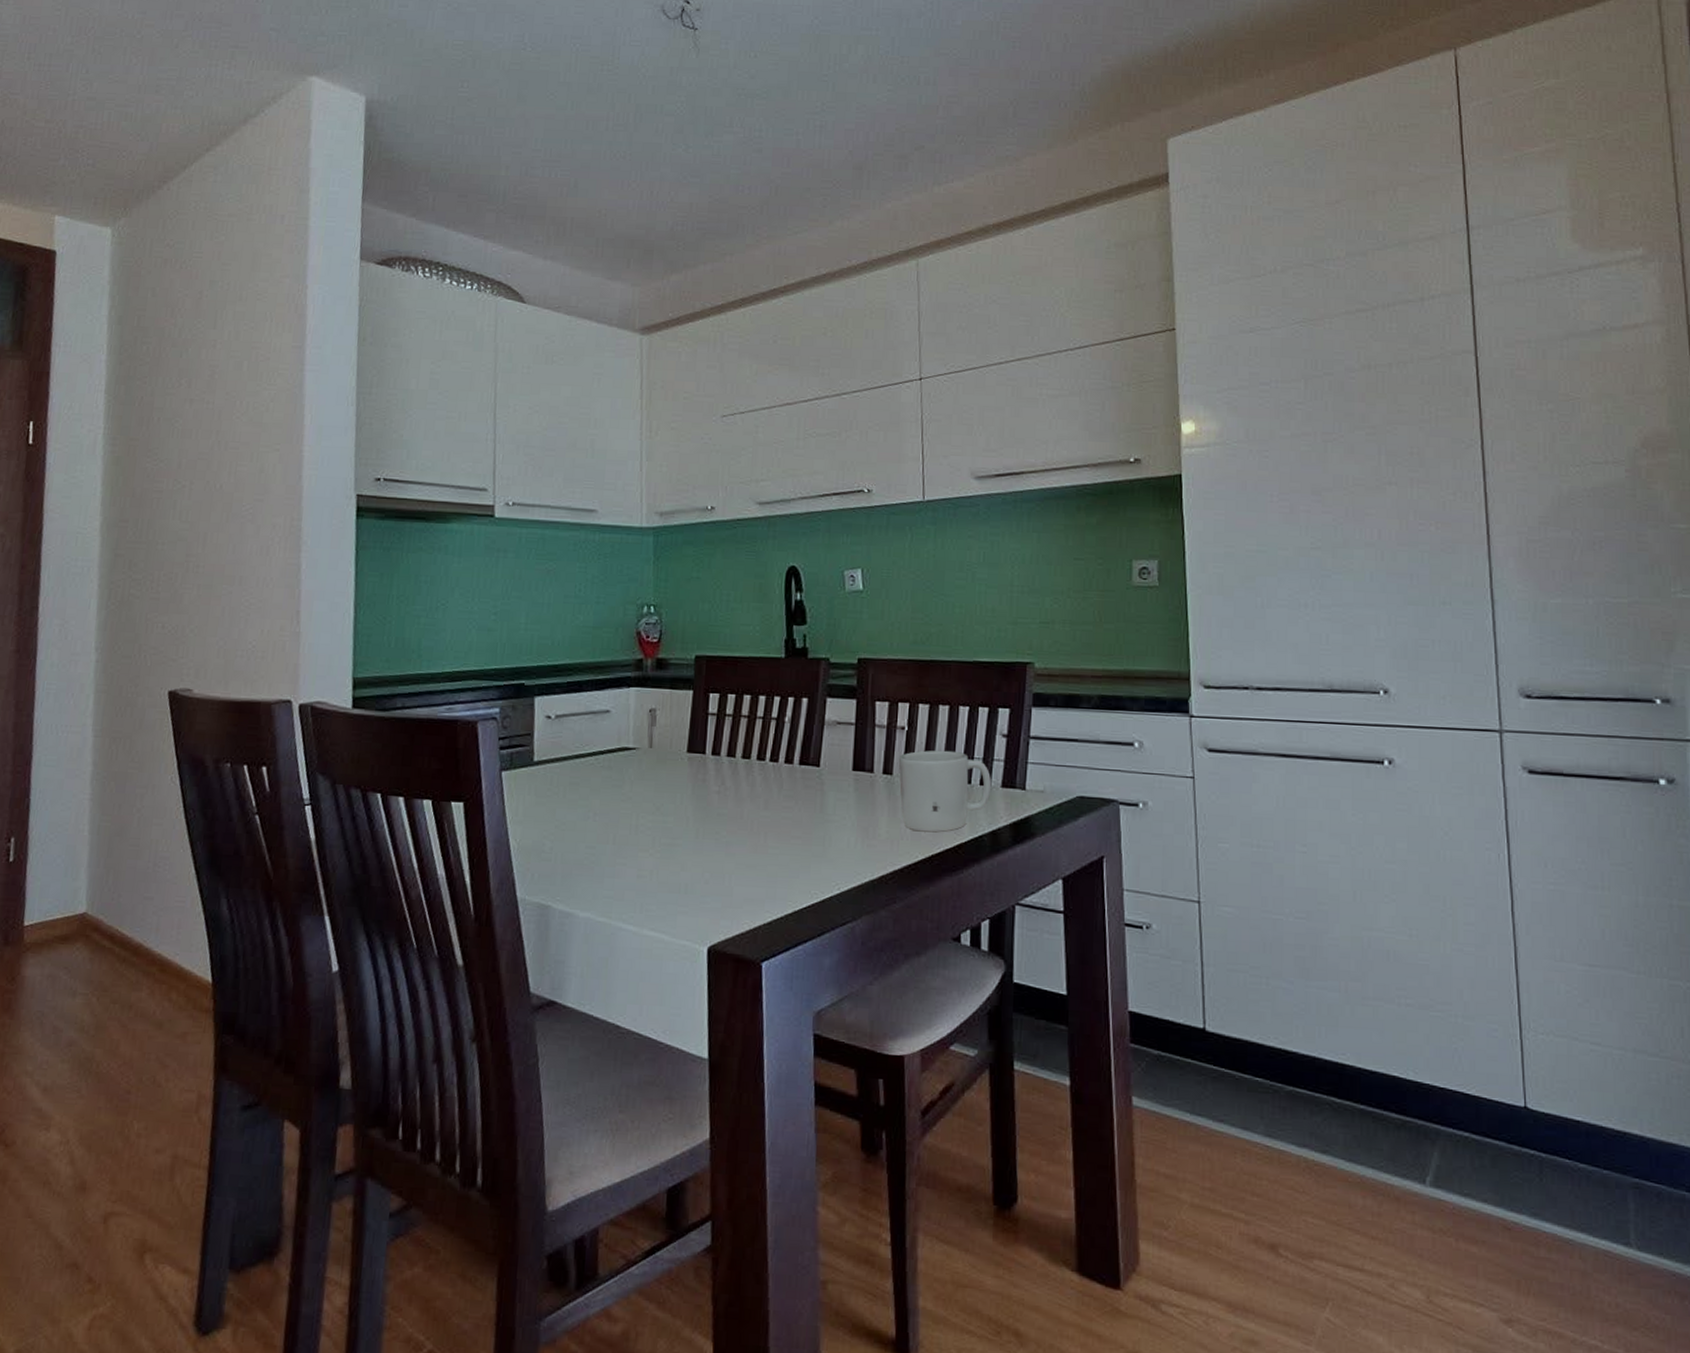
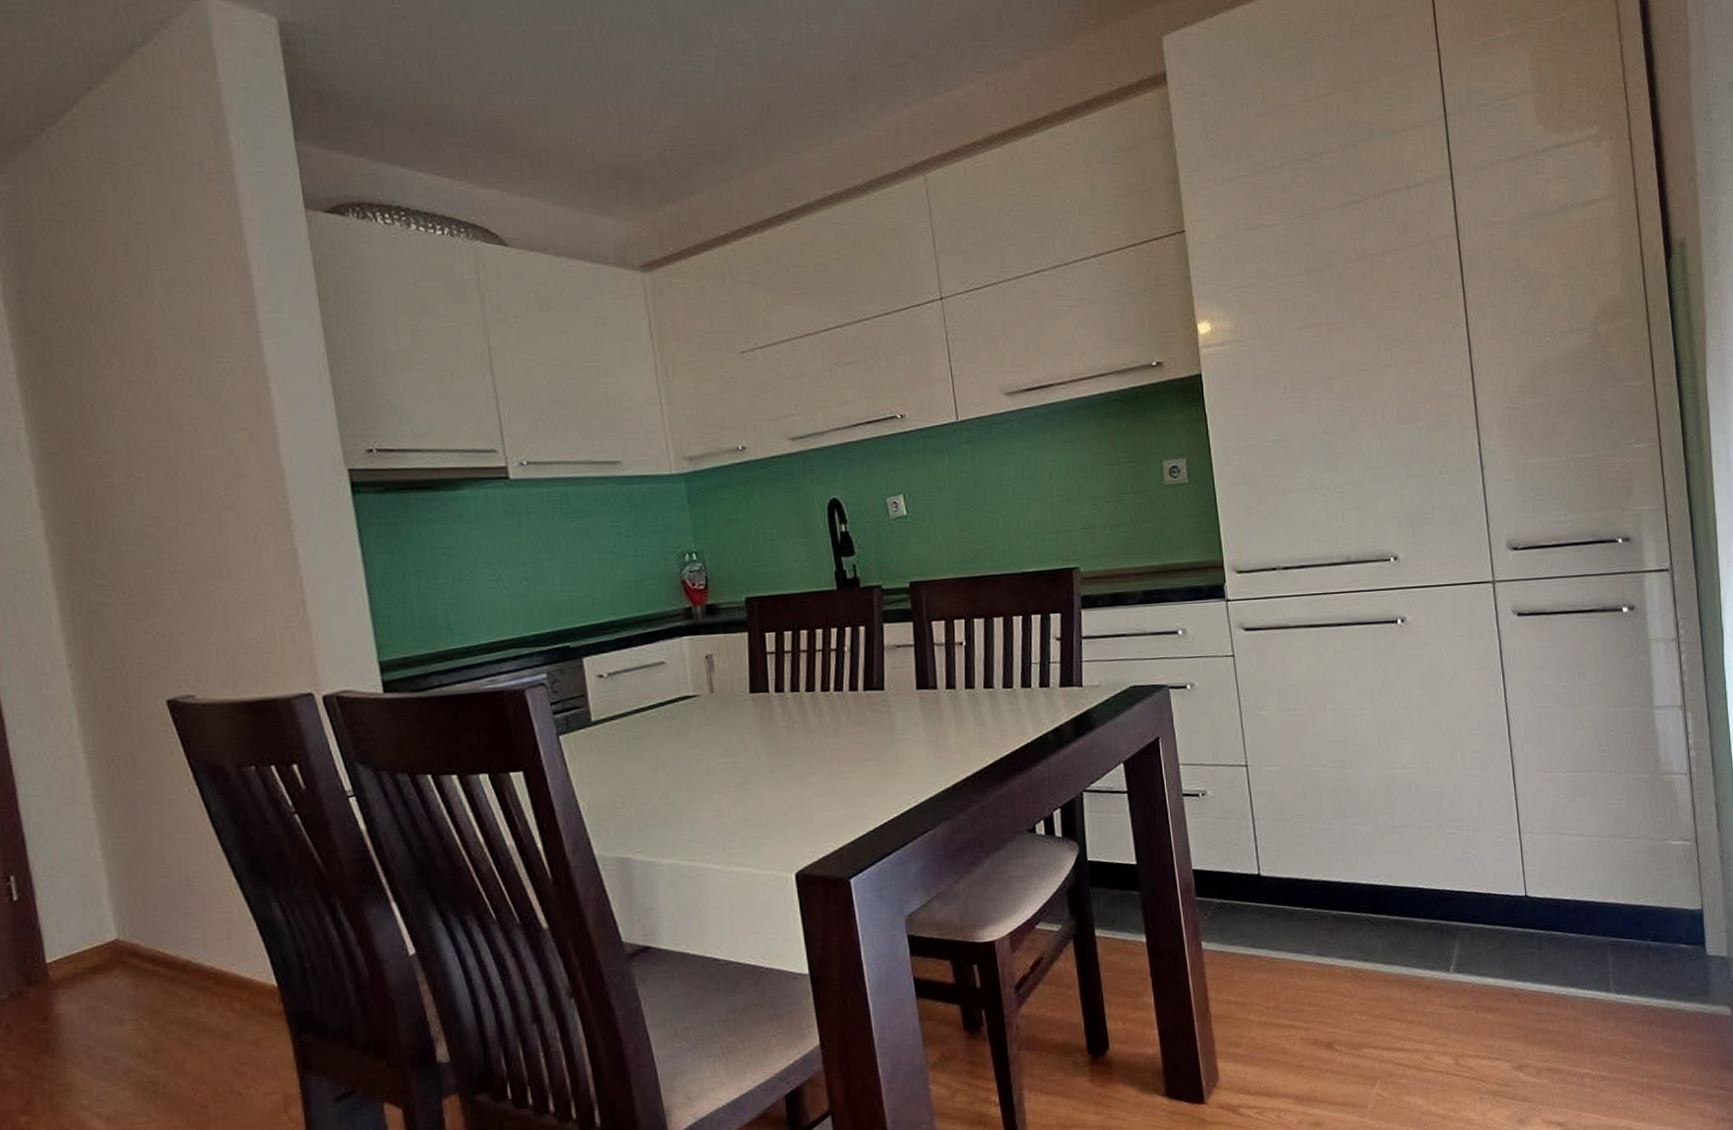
mug: present [898,750,992,833] -> none [959,659,1051,738]

